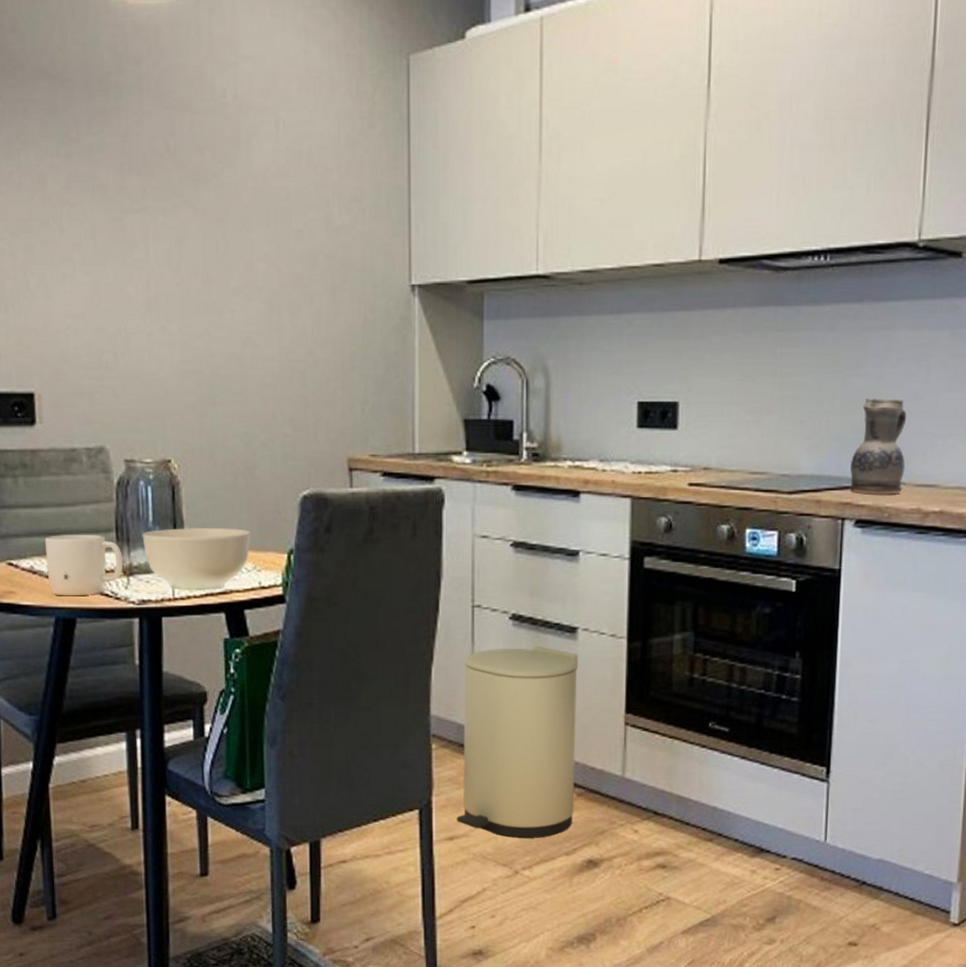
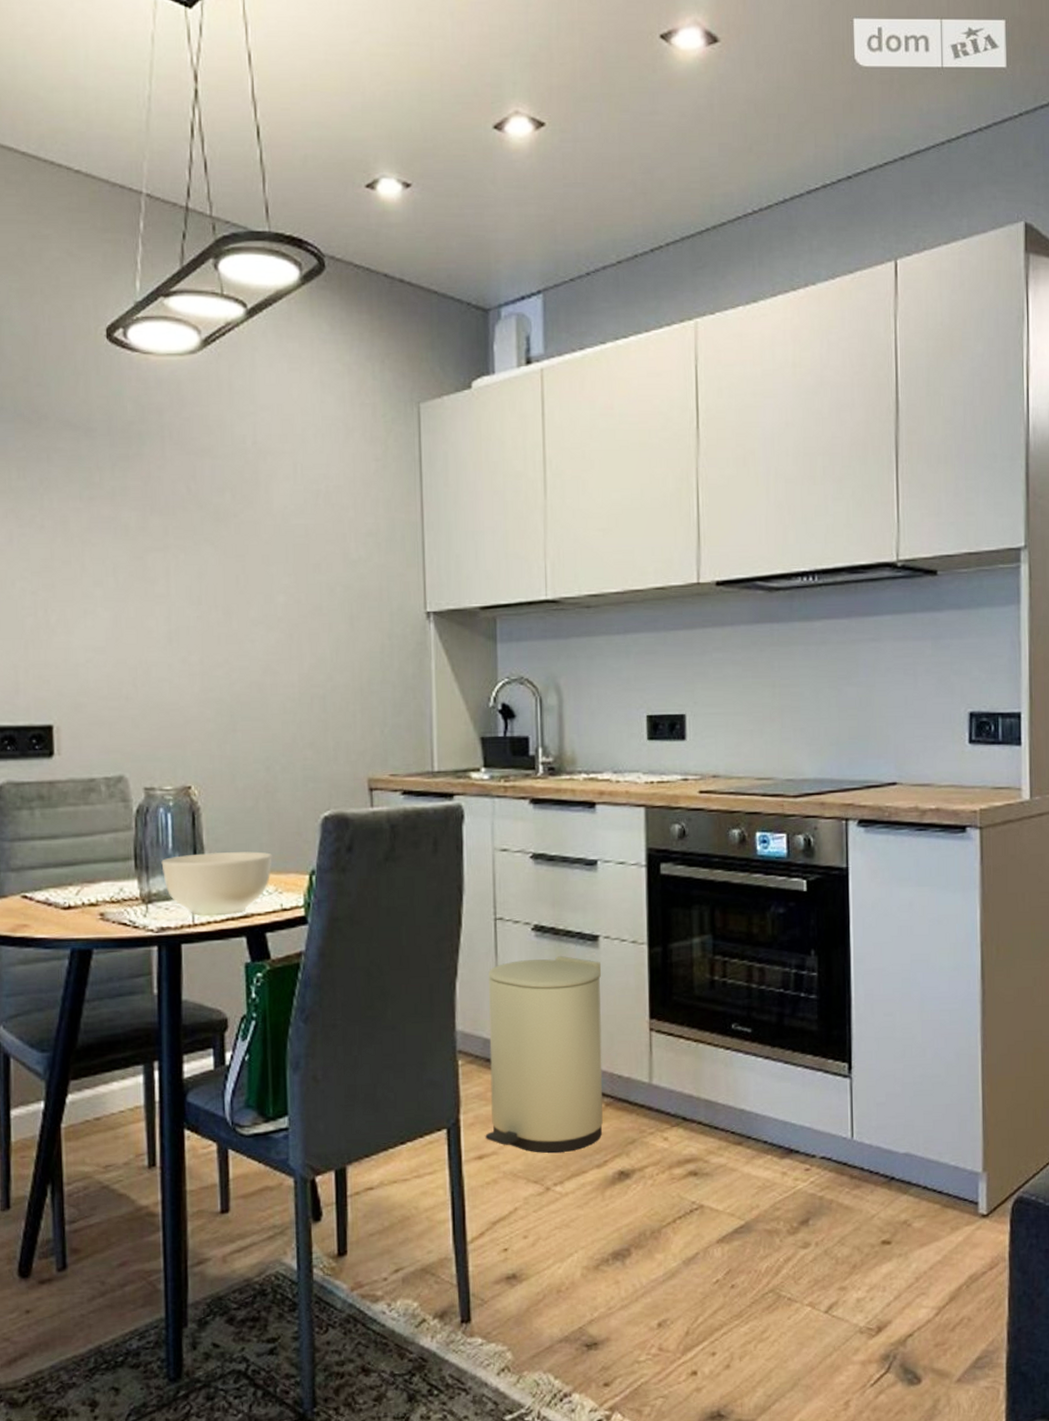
mug: present [44,535,123,596] -> none [60,864,142,927]
ceramic jug: present [850,398,907,495] -> none [850,705,901,796]

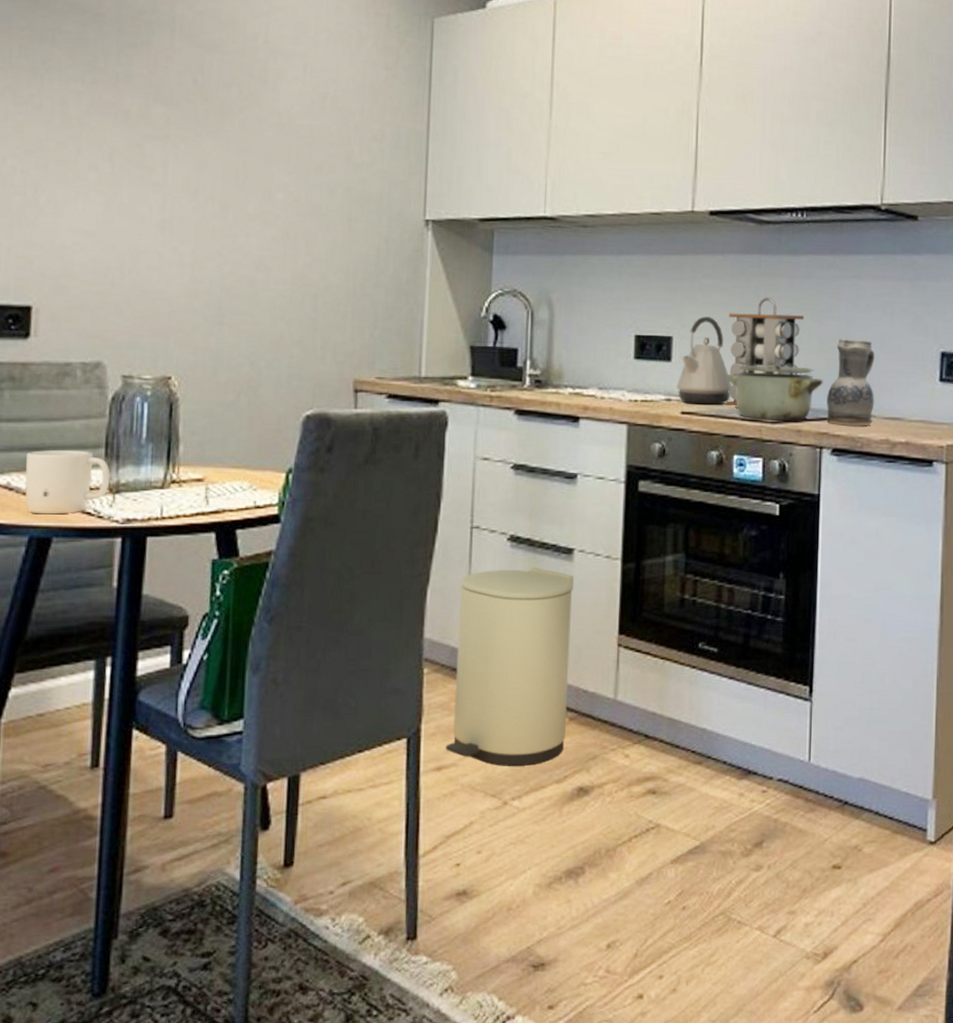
mug: none [60,864,142,927] -> present [24,450,111,515]
bowl: present [161,851,272,916] -> none [133,445,250,509]
kettle: none [693,691,750,783] -> present [676,316,732,405]
spice rack: none [742,667,822,782] -> present [726,297,805,407]
saucepan: none [745,737,845,795] -> present [728,365,823,422]
ceramic jug: none [850,705,901,796] -> present [826,339,875,426]

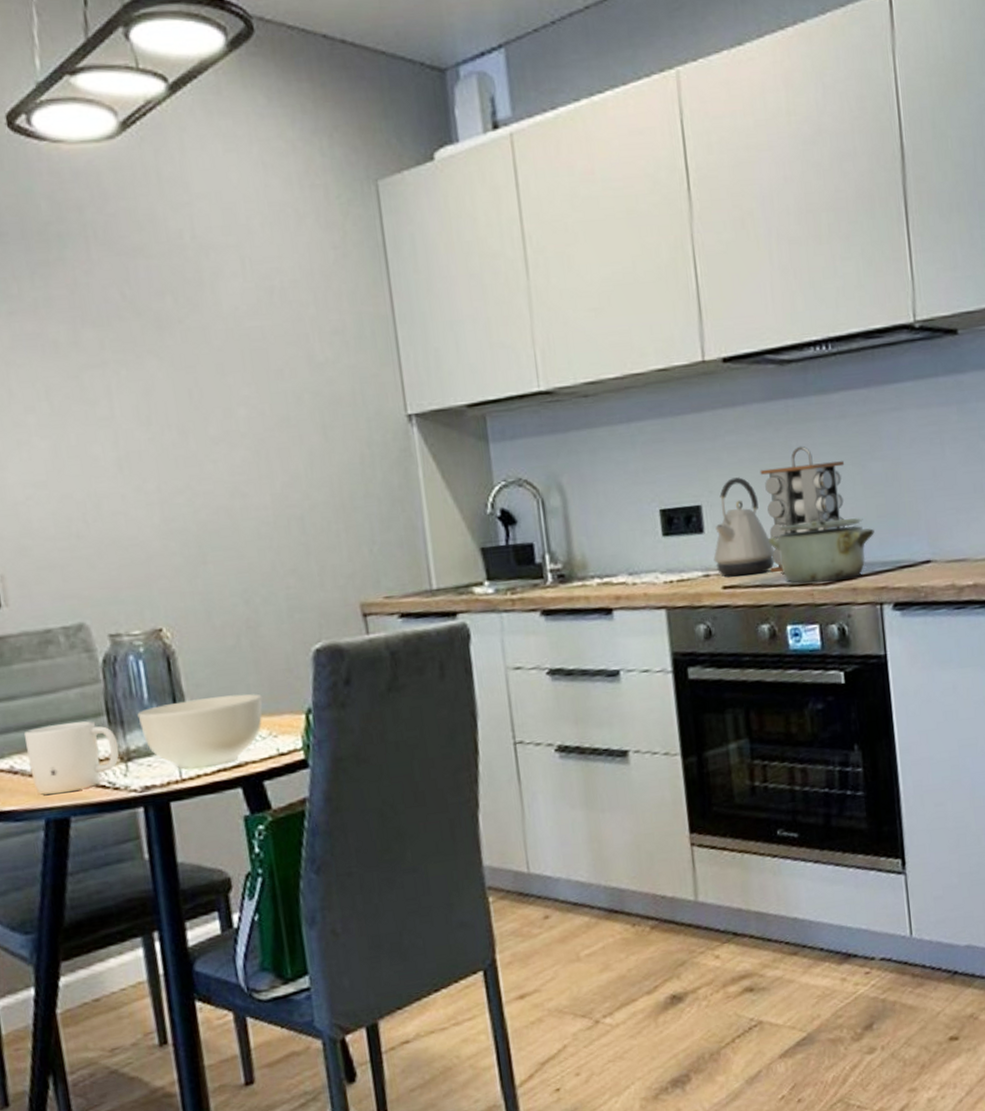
bowl: none [133,445,250,509] -> present [137,694,263,770]
pedal bin: present [445,567,574,766] -> none [513,775,649,986]
ceramic jug: present [826,339,875,426] -> none [880,478,935,577]

